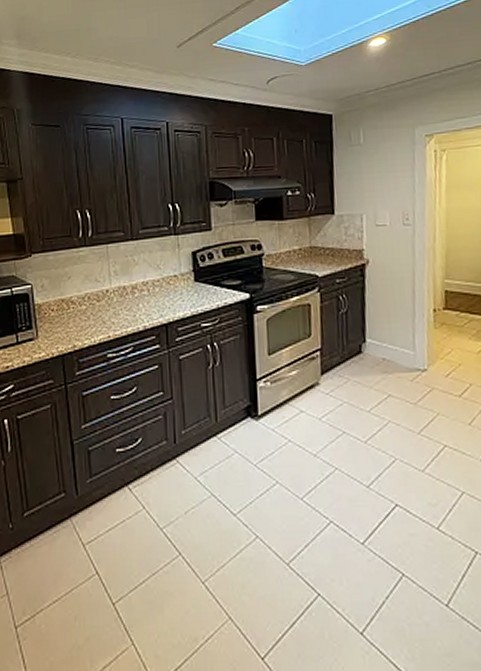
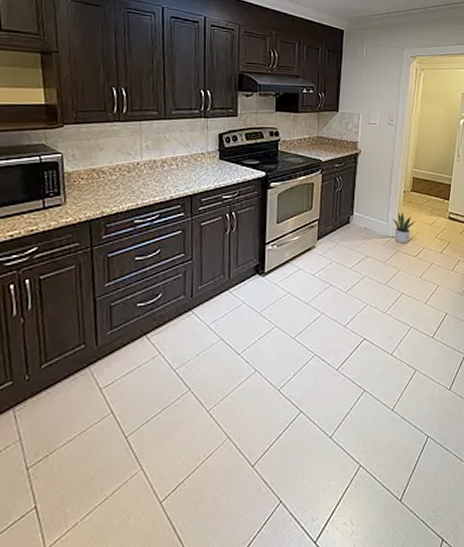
potted plant: none [421,336,455,379] -> present [393,211,415,244]

